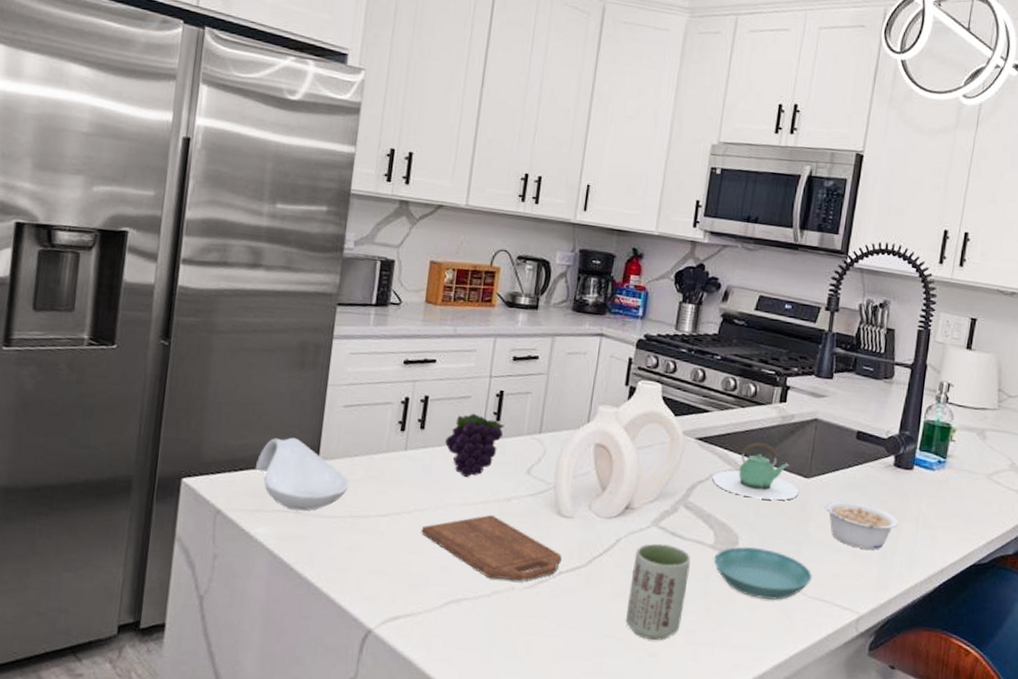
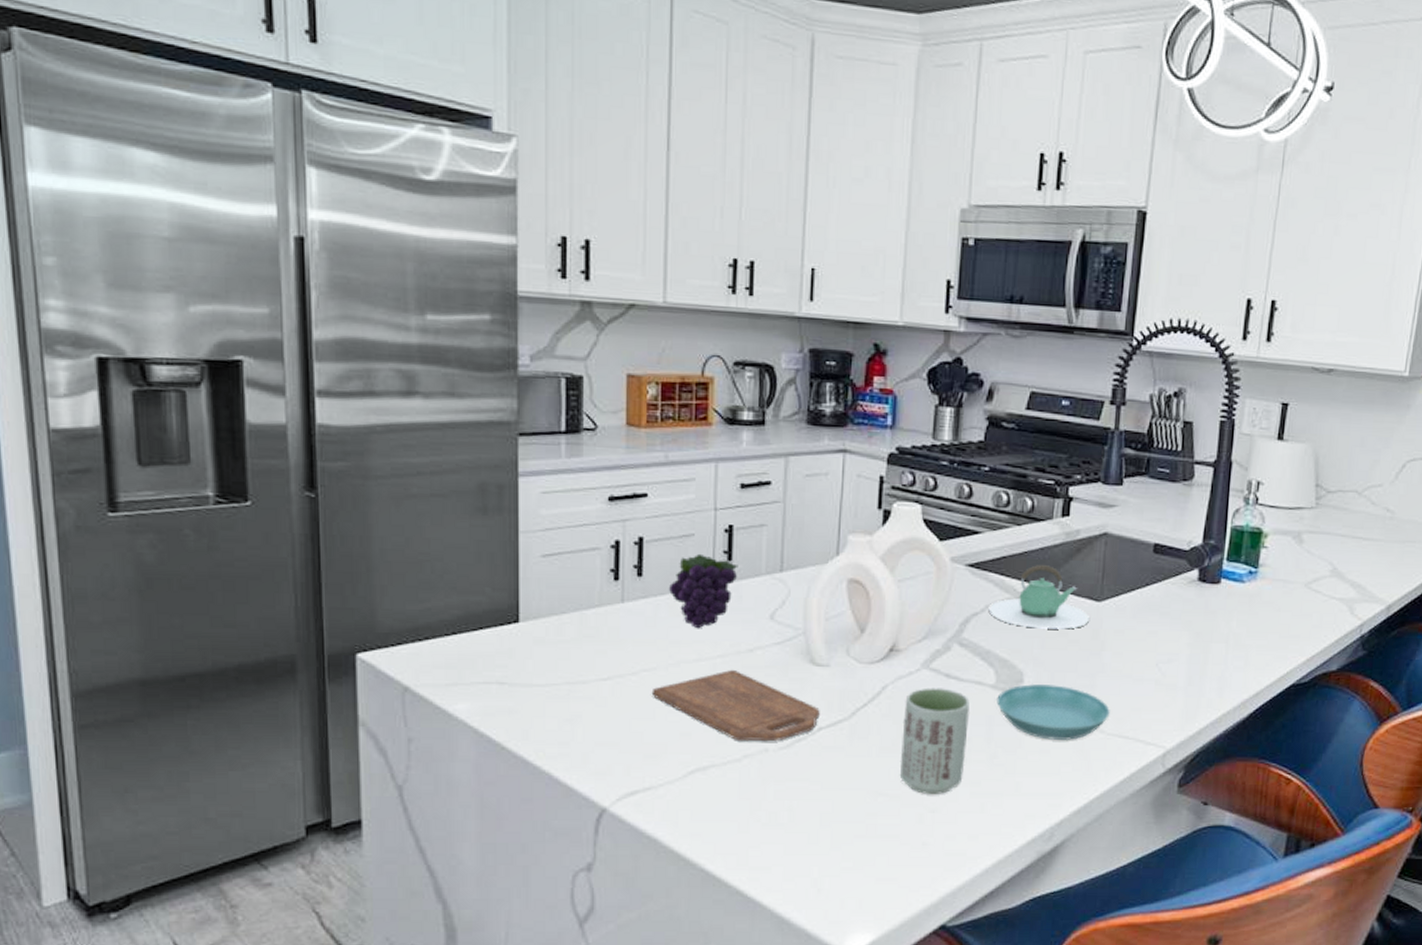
spoon rest: present [255,437,349,511] -> none [443,597,559,681]
legume: present [824,499,899,550] -> none [1120,623,1206,677]

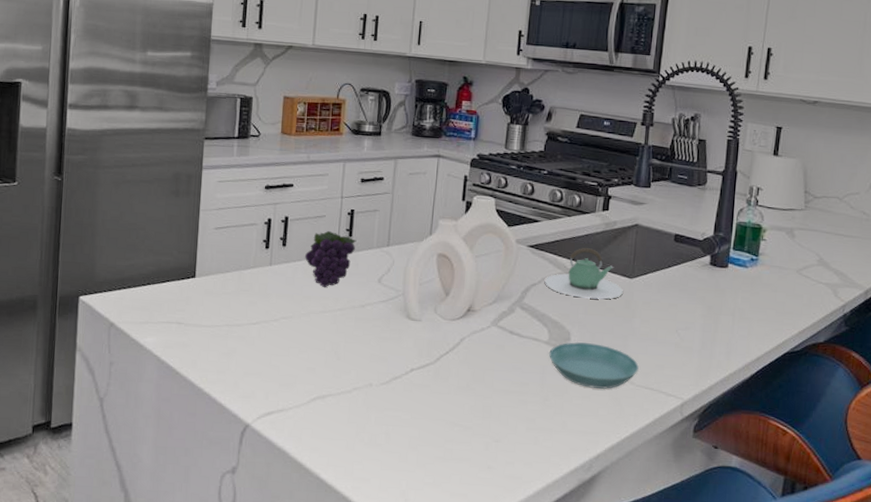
cutting board: present [651,669,820,742] -> none [287,320,413,379]
cup: present [900,687,970,794] -> none [472,341,528,428]

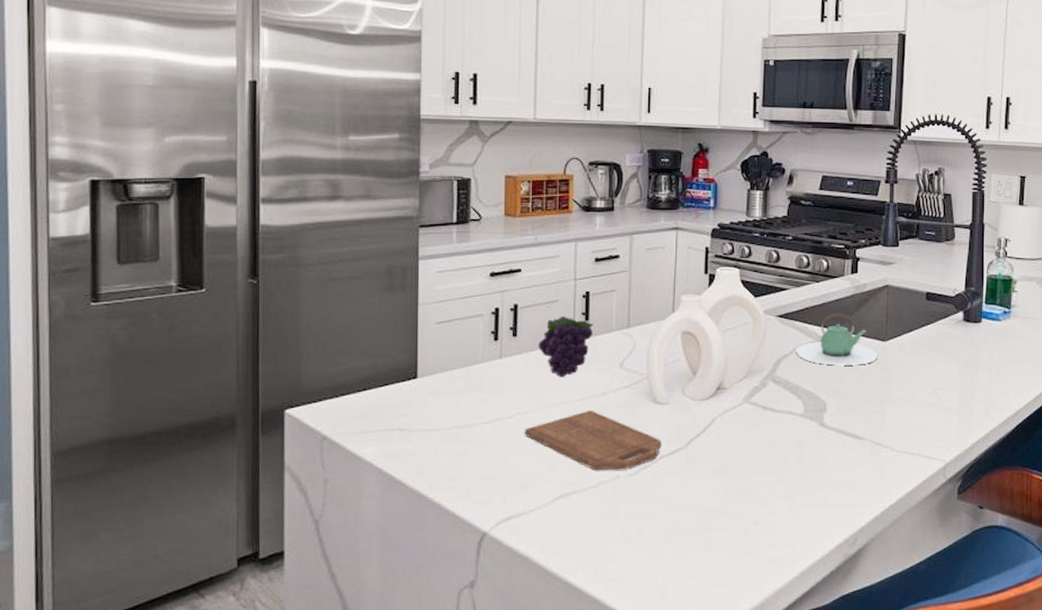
cutting board: none [287,320,413,379] -> present [524,410,661,470]
saucer: present [549,342,639,389] -> none [805,412,898,458]

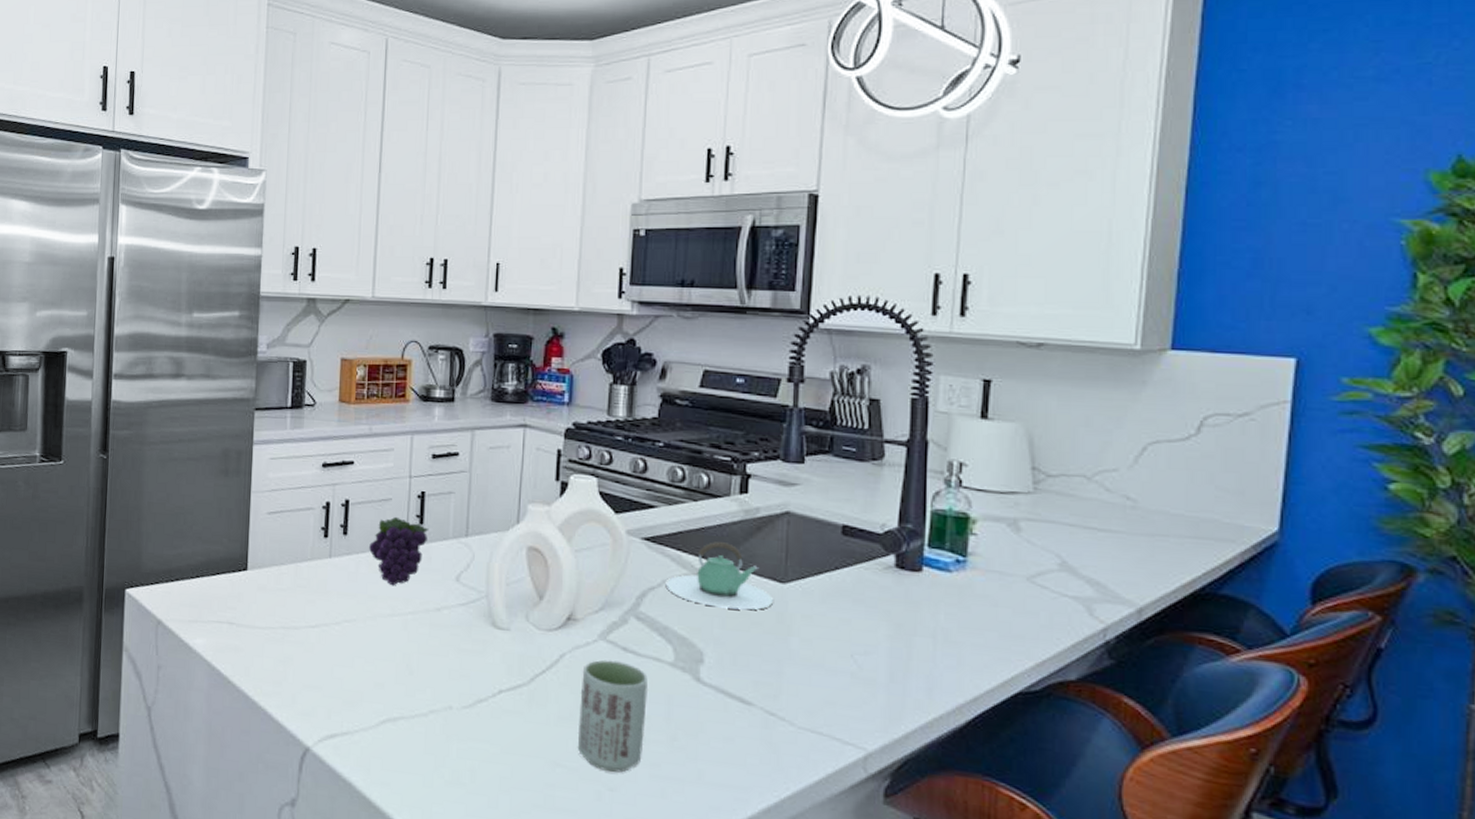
cutting board: present [524,410,661,470] -> none [351,626,501,700]
cup: none [728,418,783,509] -> present [577,659,648,773]

